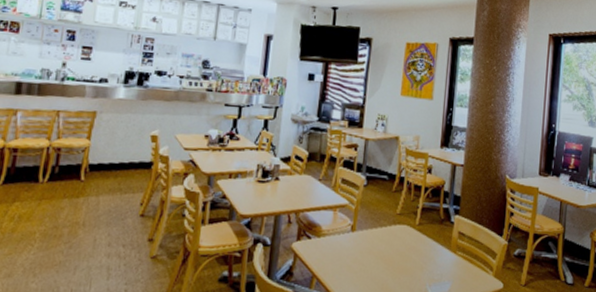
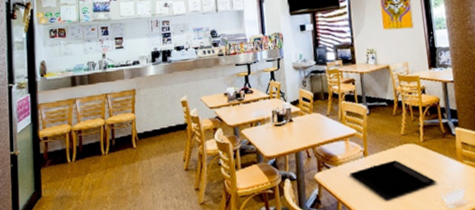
tray: none [331,240,425,282] -> present [349,160,437,199]

